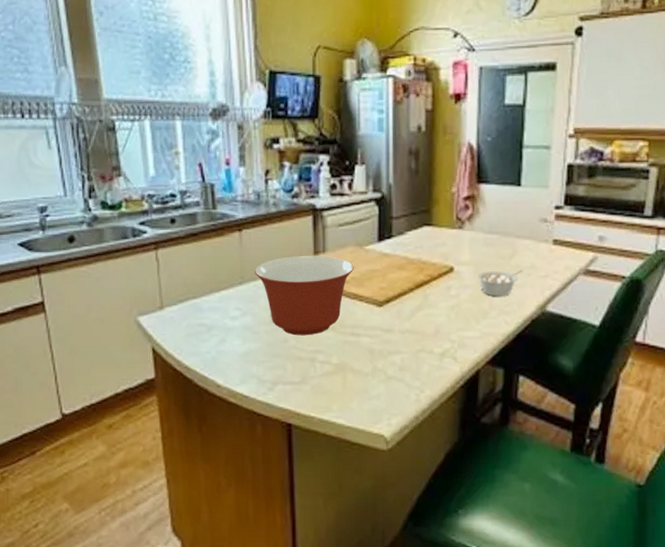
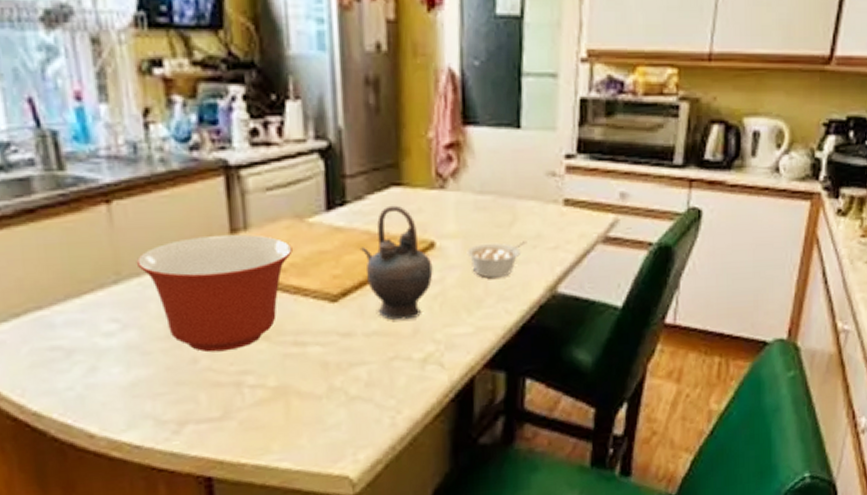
teapot: none [400,239,451,323] -> present [359,205,433,321]

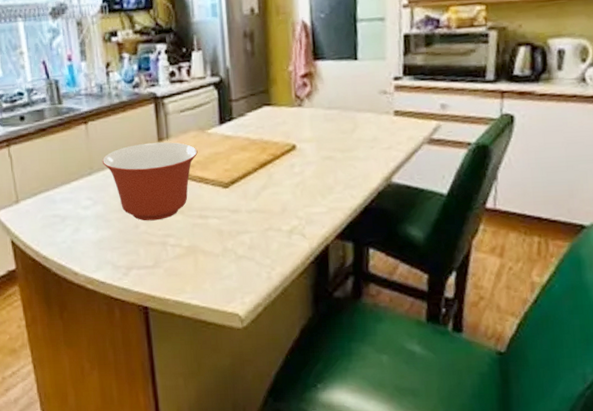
teapot: present [359,205,433,321] -> none [242,119,295,202]
legume: present [466,241,527,278] -> none [319,143,366,171]

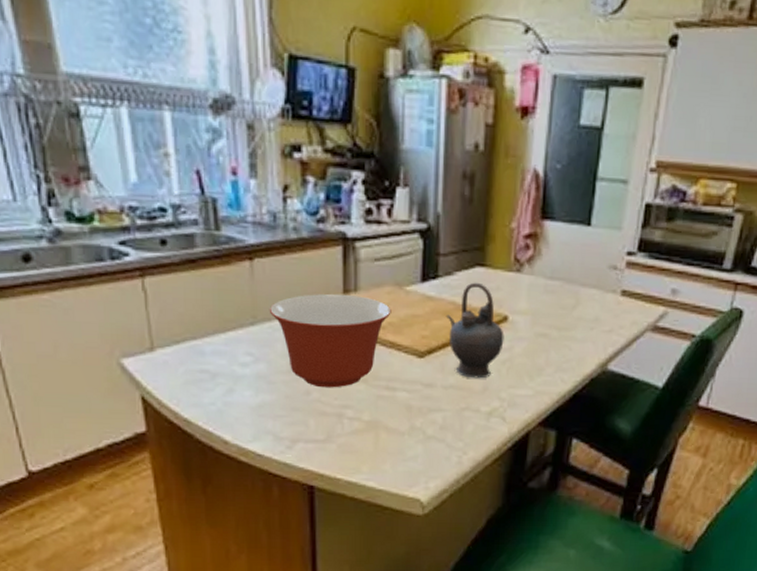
teapot: none [242,119,295,202] -> present [445,282,504,379]

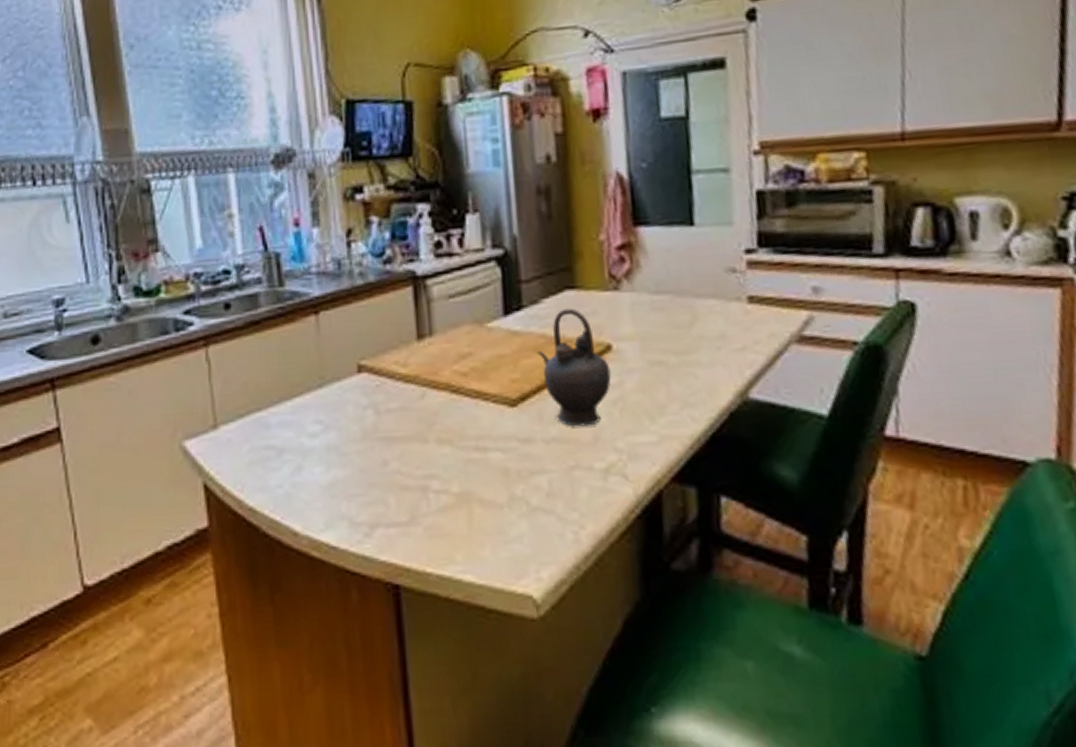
mixing bowl: present [269,293,391,388] -> none [337,340,473,456]

